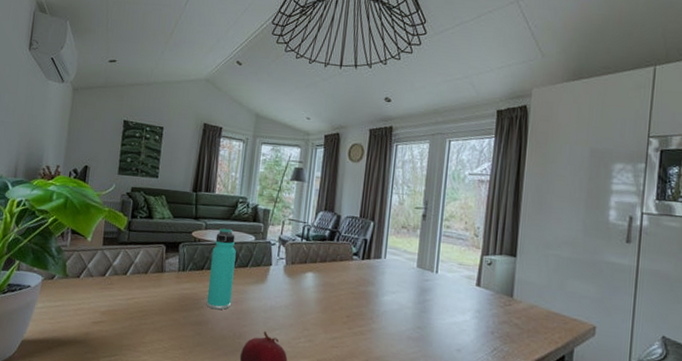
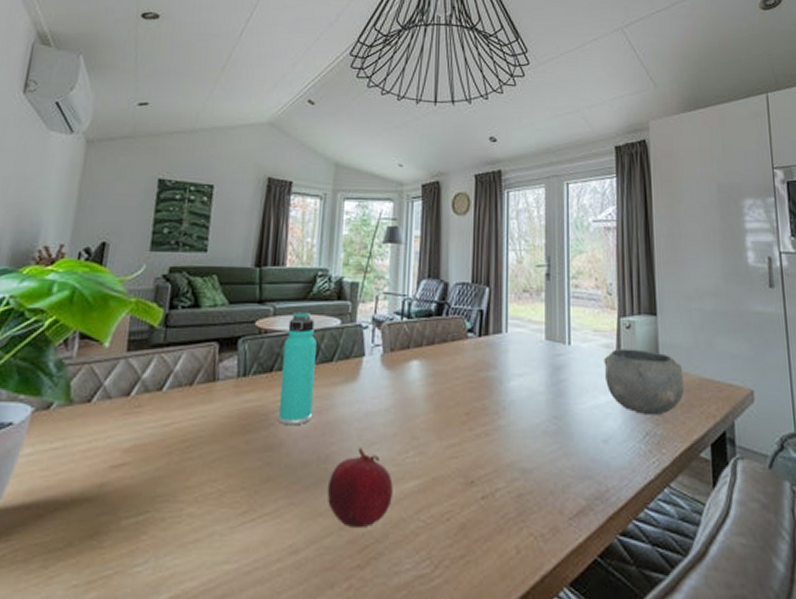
bowl: none [464,280,534,336] -> present [604,349,684,416]

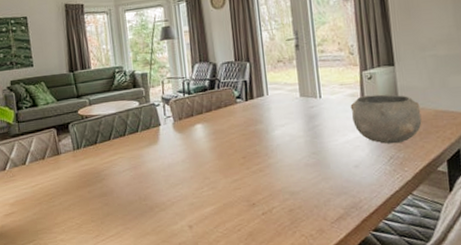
thermos bottle: present [278,311,317,426] -> none [100,99,130,179]
fruit: present [327,448,393,527] -> none [149,188,197,240]

